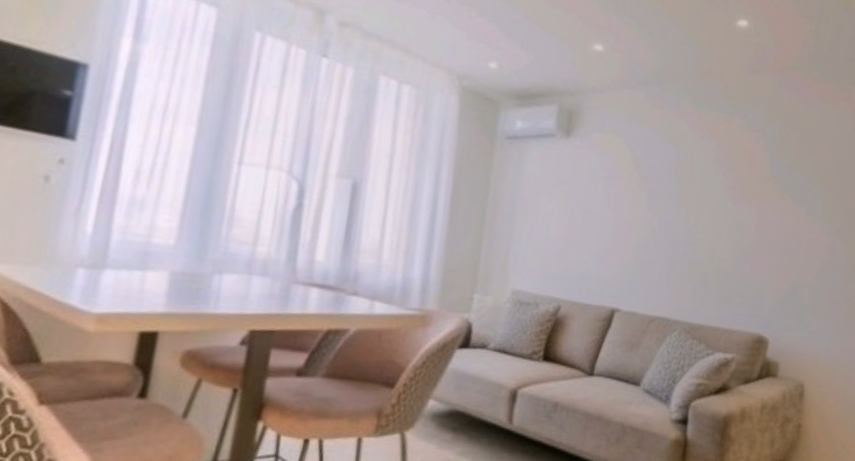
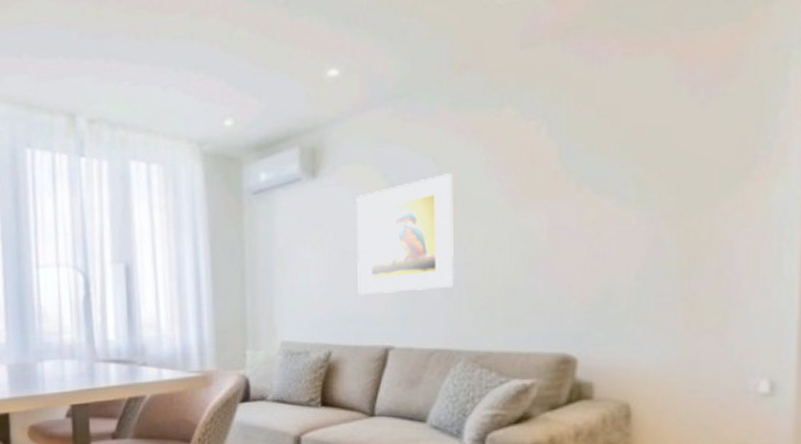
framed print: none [594,160,688,262] -> present [356,173,455,295]

